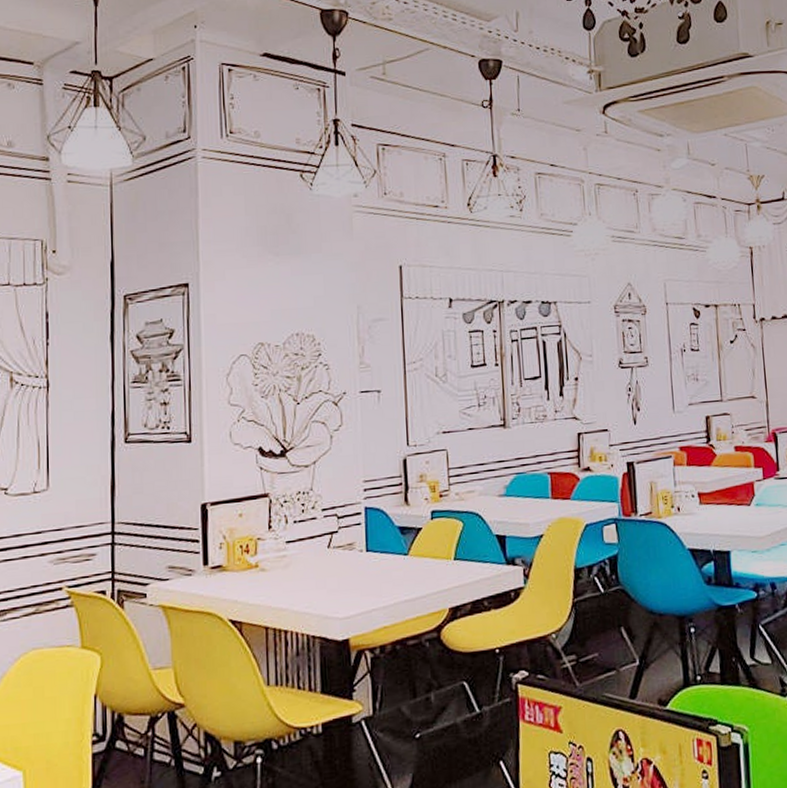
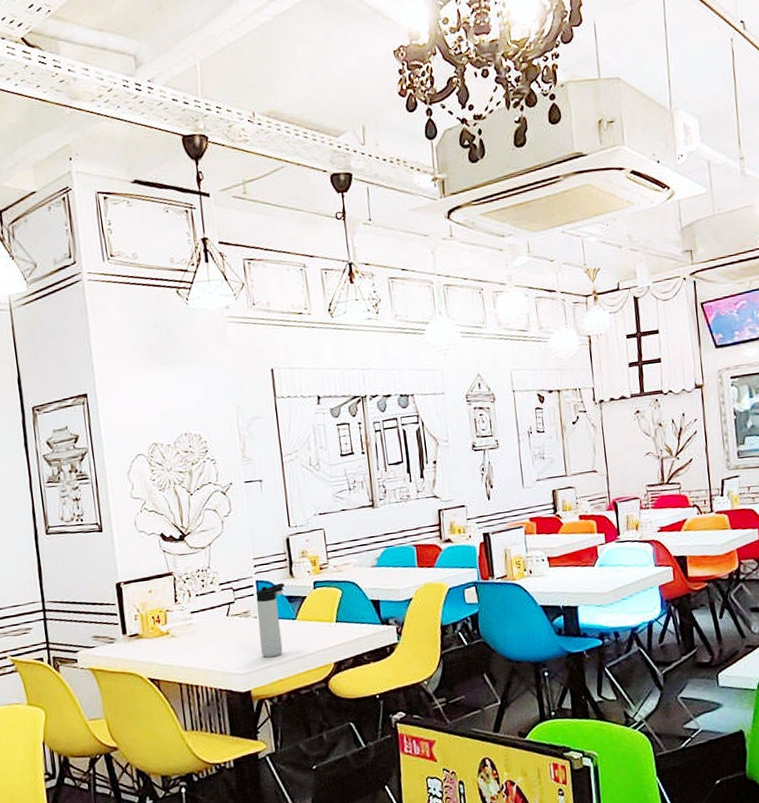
thermos bottle: none [363,511,397,600] -> present [256,583,284,658]

